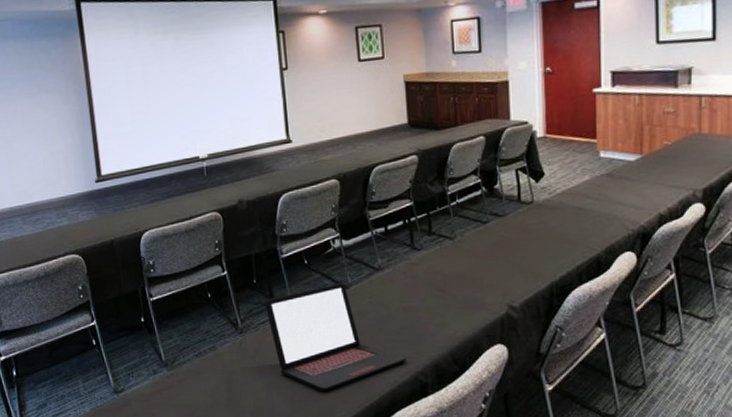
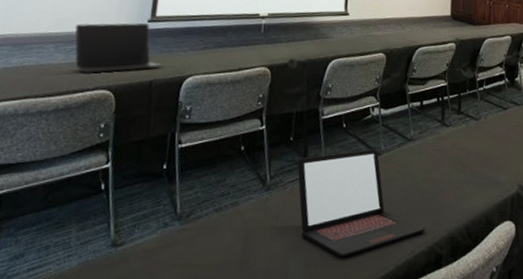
laptop computer: none [33,184,118,242] -> present [74,23,161,74]

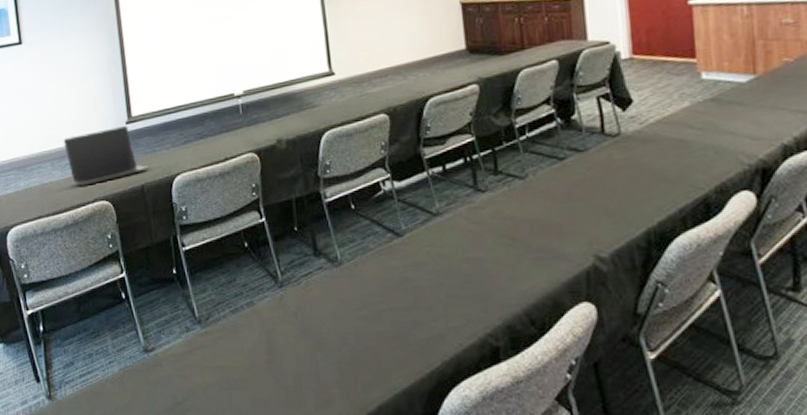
laptop: present [297,149,425,258] -> none [306,230,473,355]

